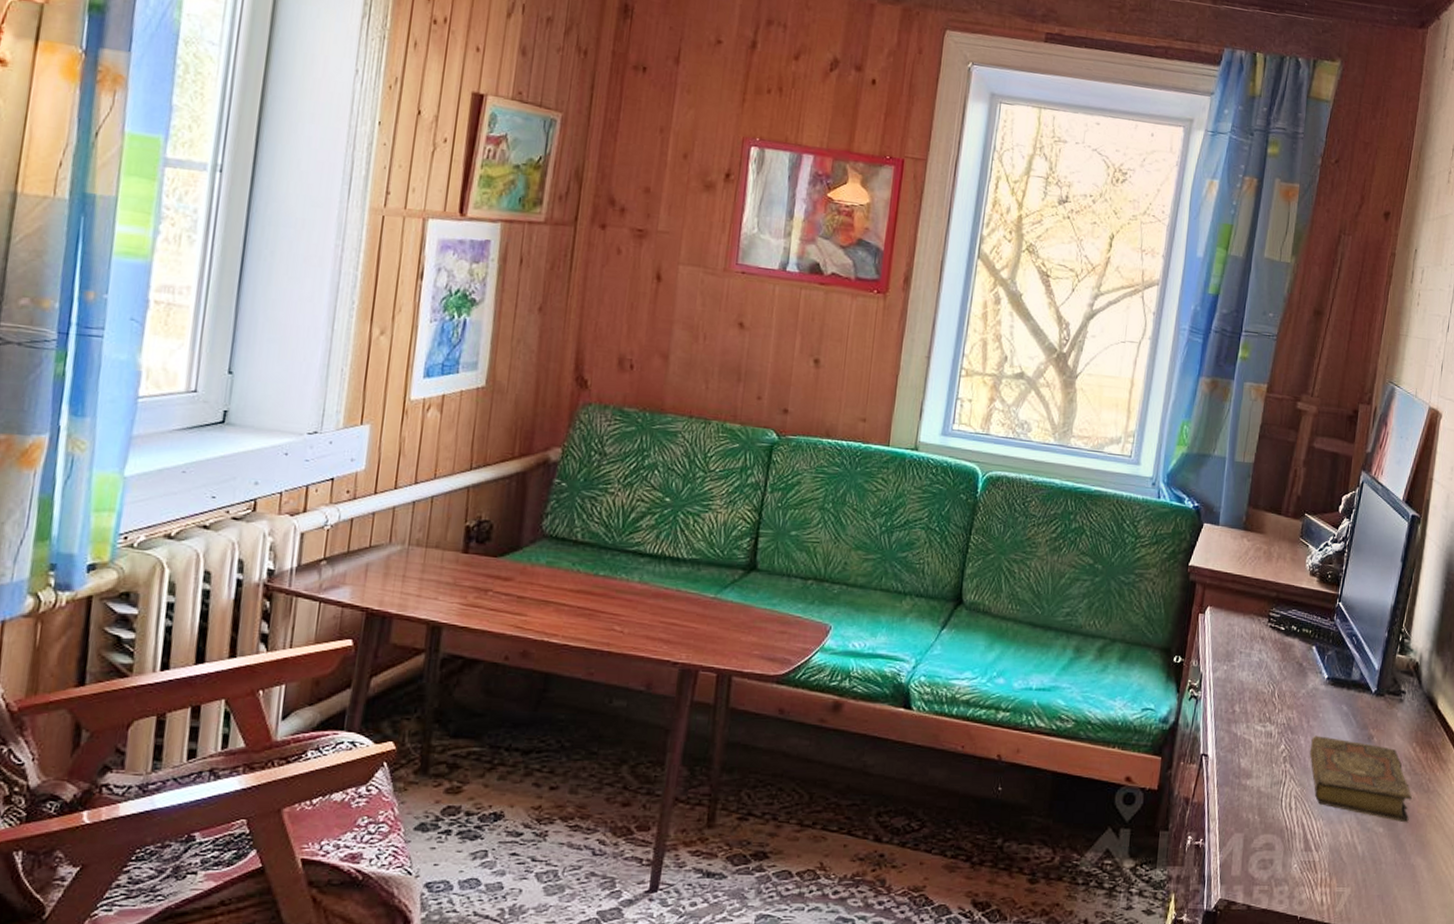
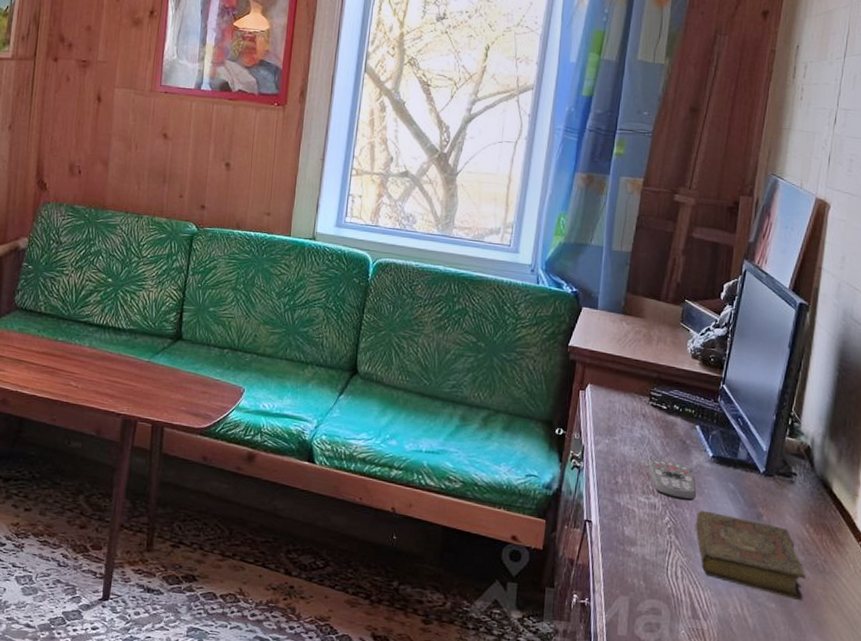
remote control: none [1265,683,1311,727] -> present [648,458,696,502]

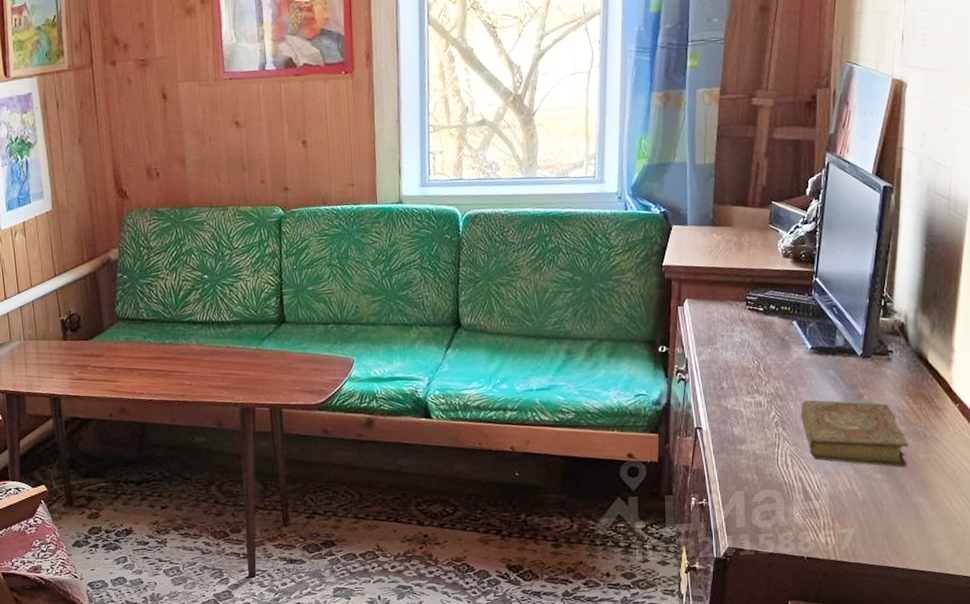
remote control: present [648,458,696,502] -> none [750,359,798,395]

